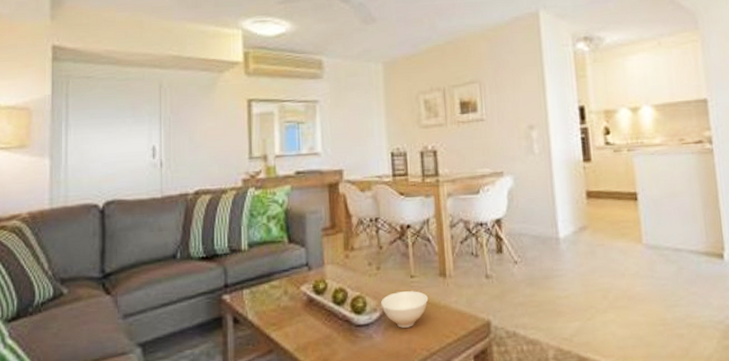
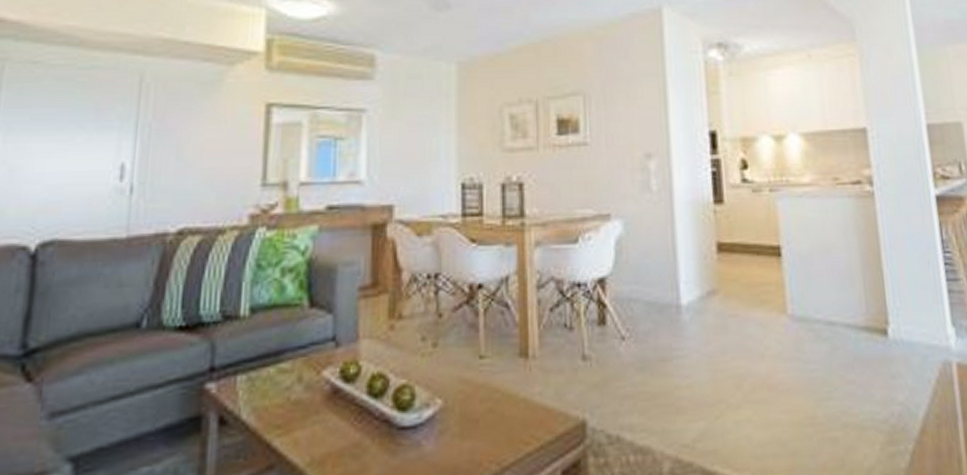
bowl: present [381,291,429,328] -> none [436,377,503,432]

